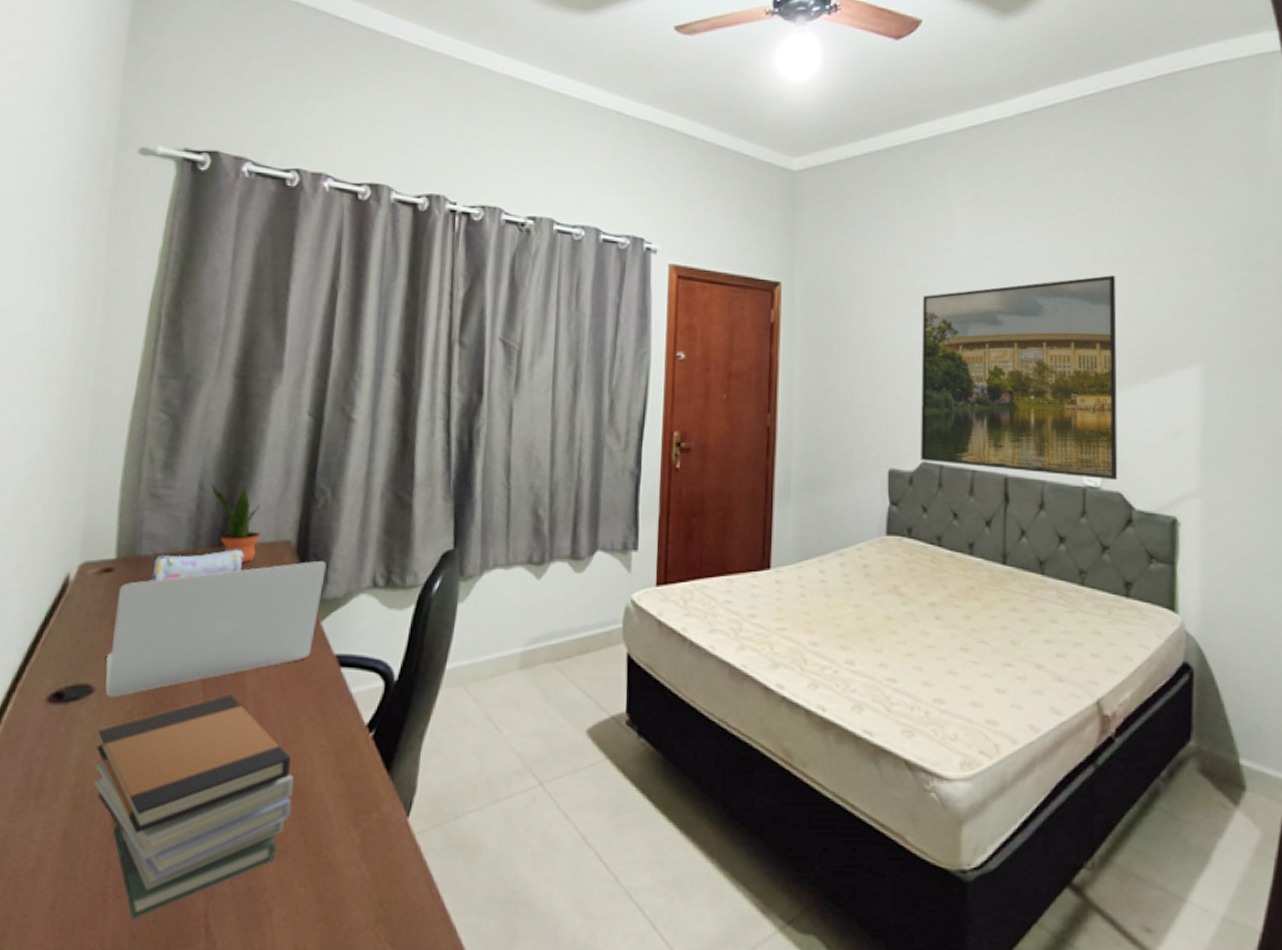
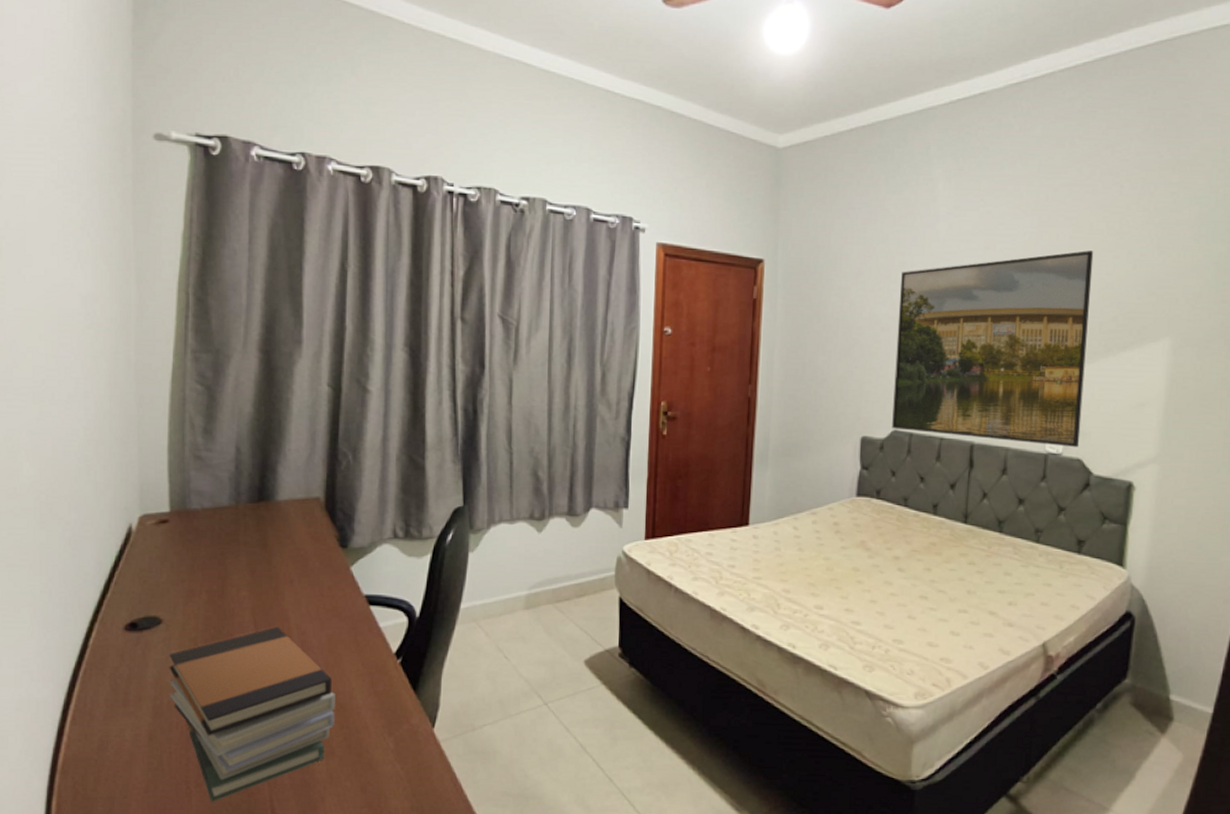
laptop: present [105,560,326,697] -> none [170,515,352,628]
pencil case: present [150,549,244,582] -> none [201,504,280,532]
potted plant: present [211,482,261,564] -> none [246,446,294,517]

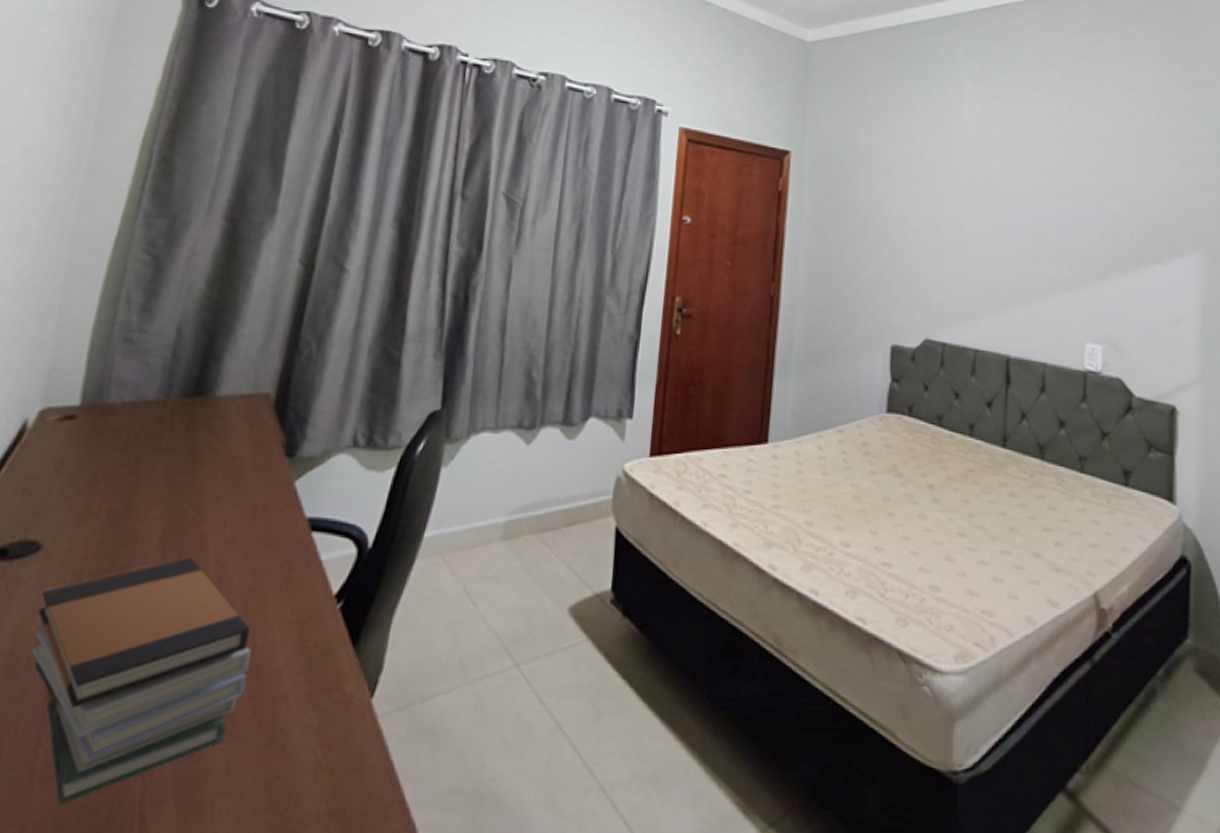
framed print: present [892,250,1094,447] -> none [924,161,1119,365]

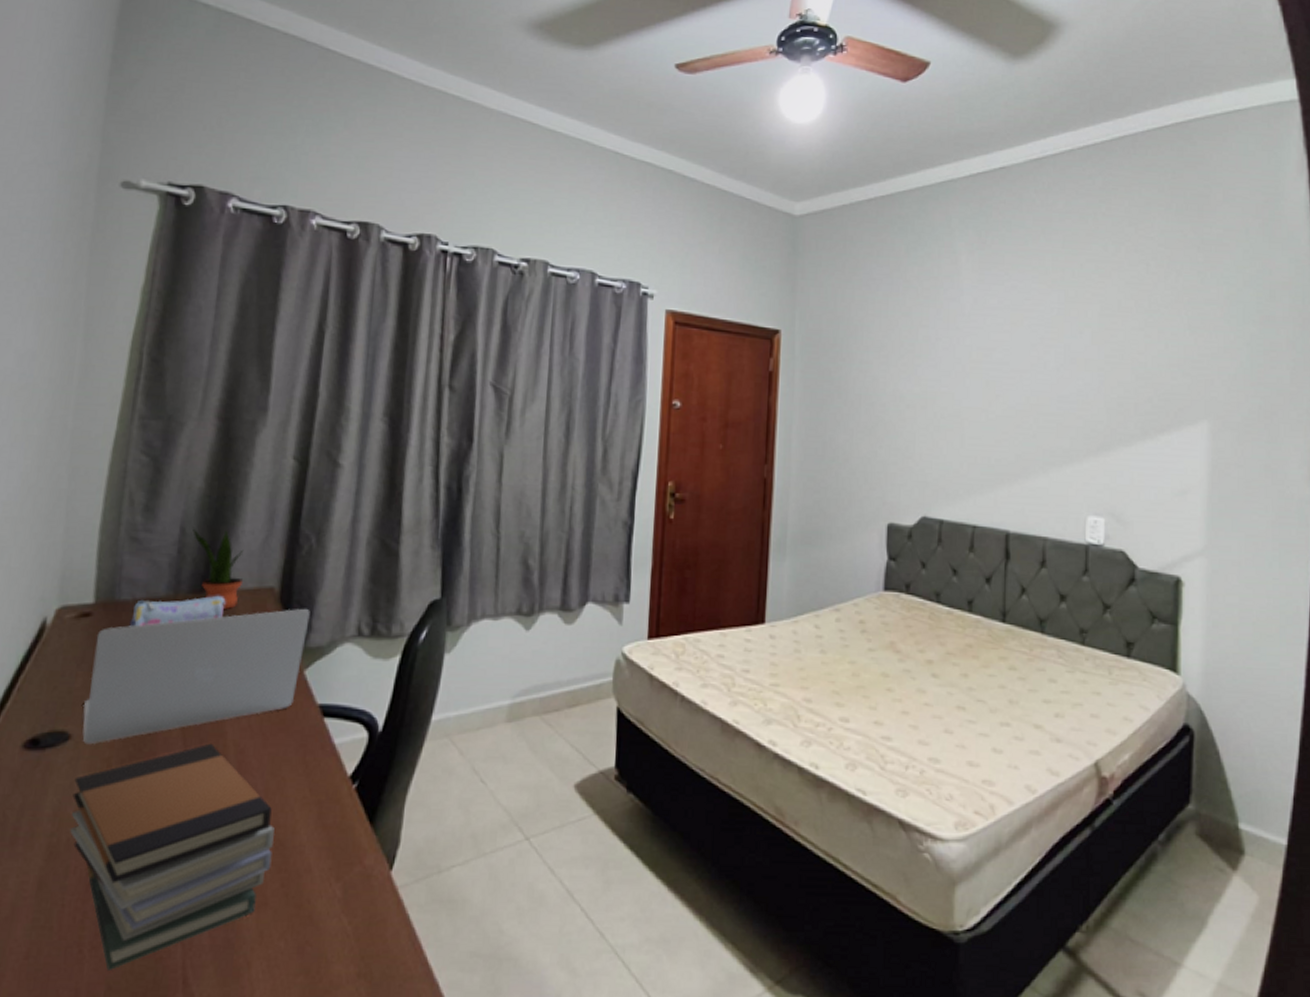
laptop: none [55,416,305,556] -> present [83,608,310,745]
pencil case: none [114,400,218,432] -> present [129,595,226,627]
potted plant: none [189,329,241,416] -> present [192,527,244,610]

